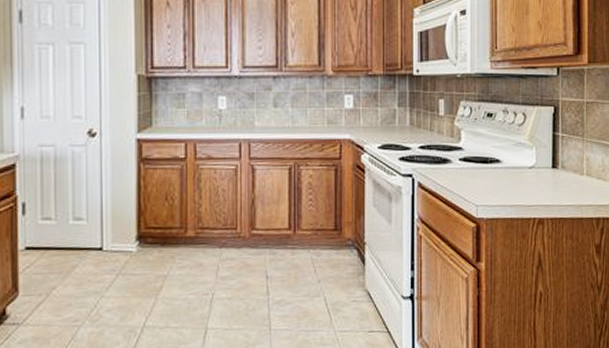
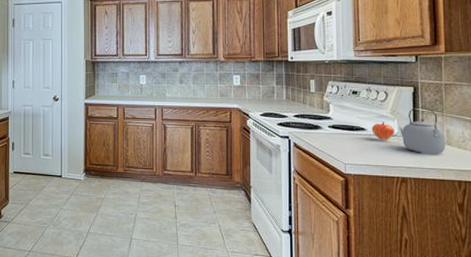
fruit: none [507,151,533,175] -> present [371,122,395,141]
teakettle: none [538,130,585,188] -> present [400,106,446,154]

